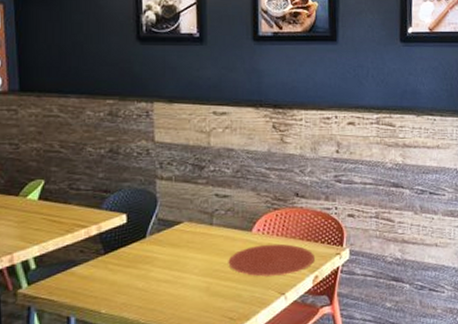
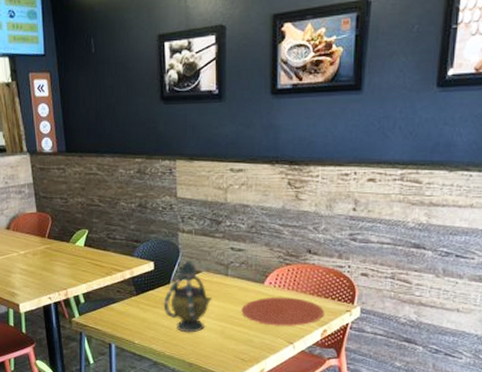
teapot: none [137,210,195,294] -> present [163,260,212,333]

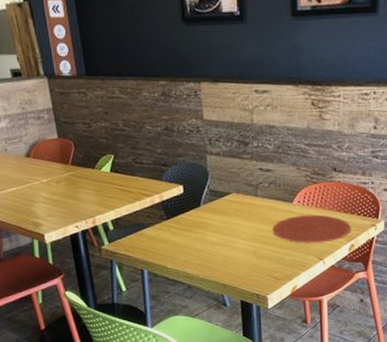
teapot: present [163,260,212,333] -> none [194,182,243,255]

